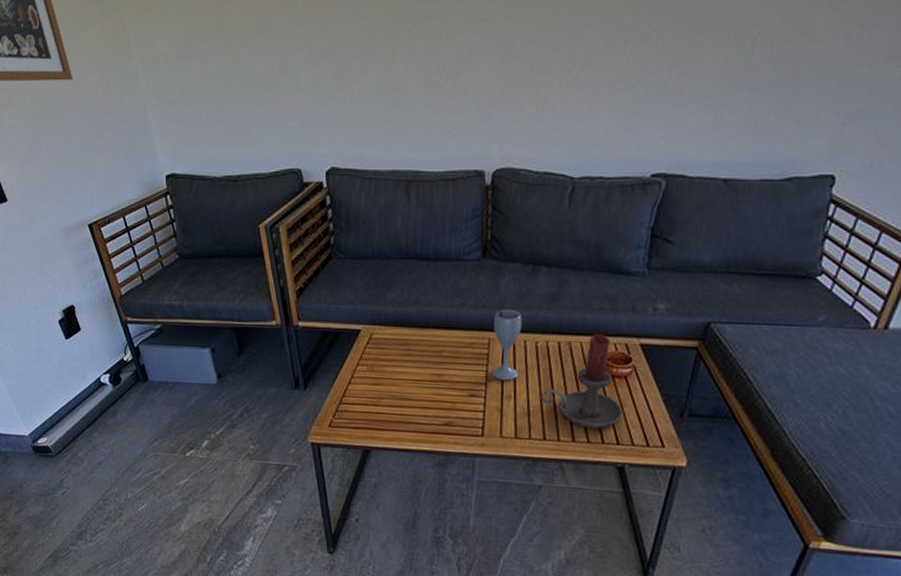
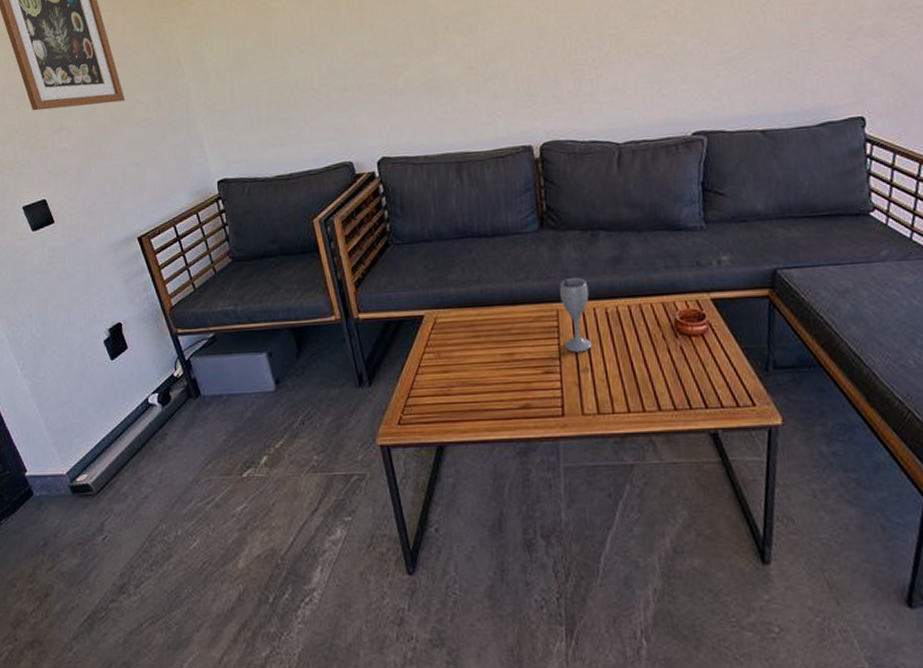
candle holder: present [540,333,624,429] -> none [618,291,707,394]

